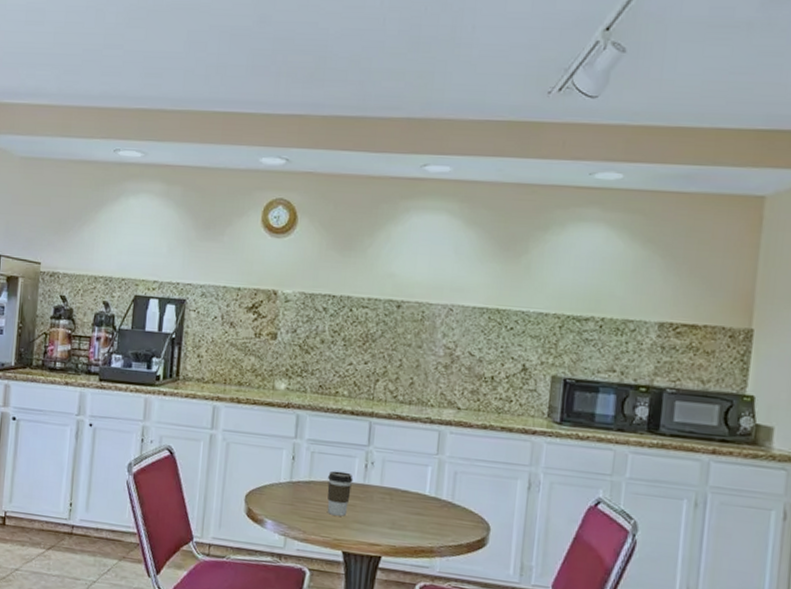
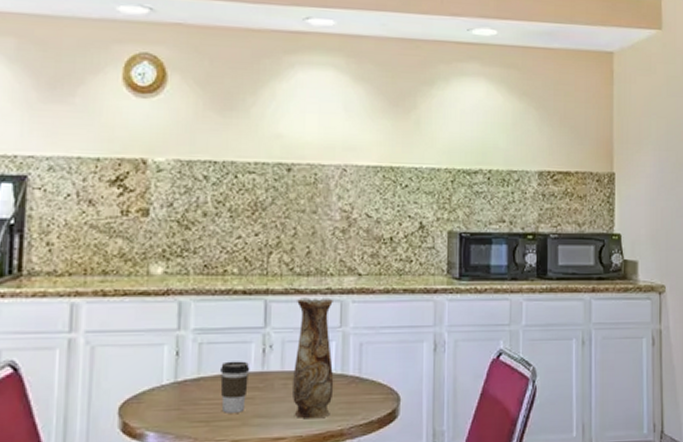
vase: none [388,423,432,534] -> present [291,298,334,419]

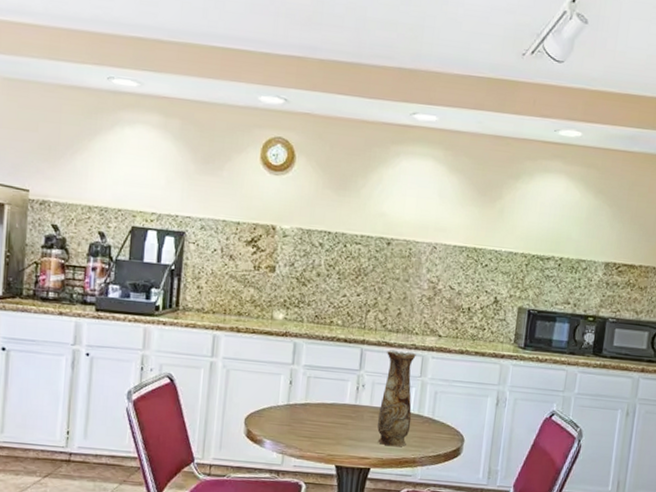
coffee cup: present [220,361,250,413] -> none [322,393,346,434]

